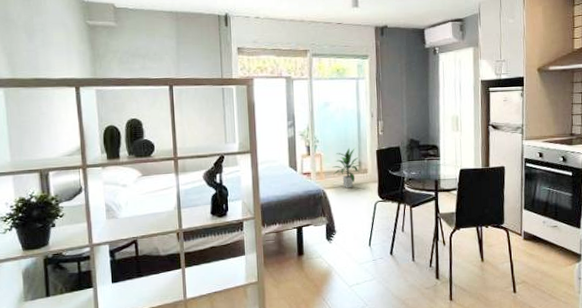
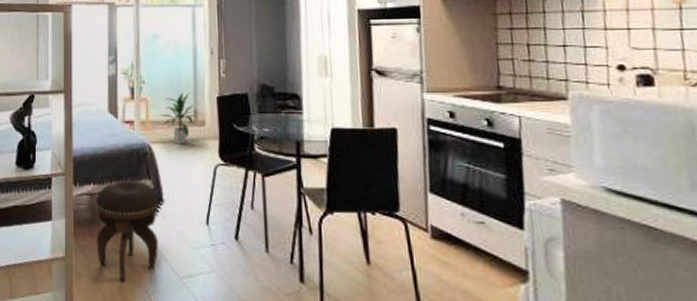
footstool: none [281,219,333,295] -> present [96,181,158,282]

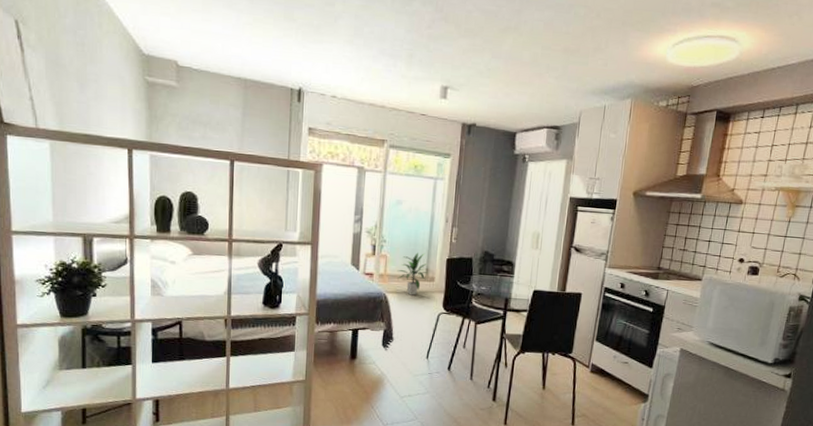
footstool: present [96,181,158,282] -> none [333,322,389,400]

